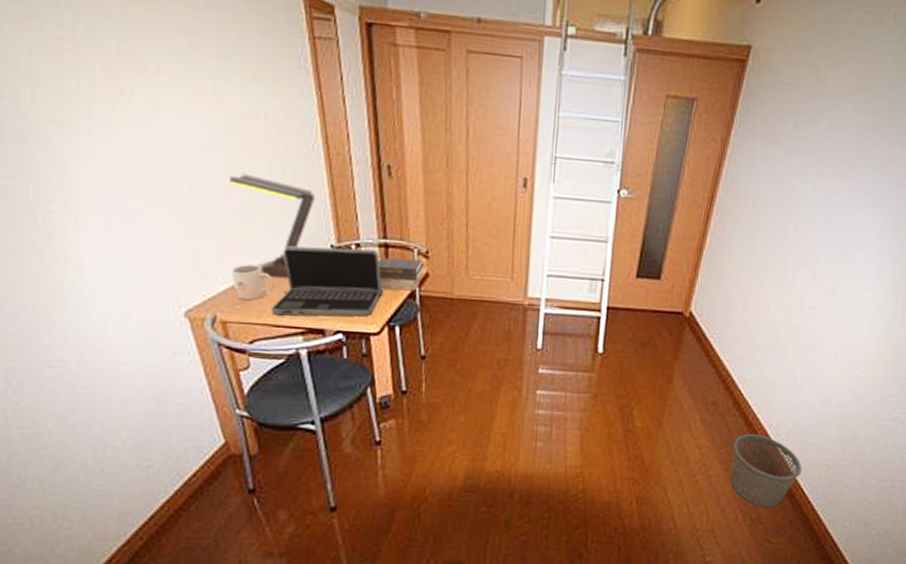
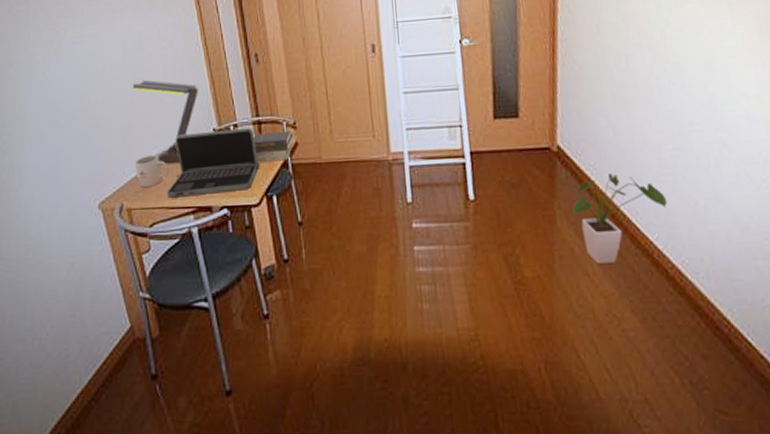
house plant: none [680,336,773,421] -> present [554,170,668,264]
basket: present [730,434,802,507] -> none [643,275,740,367]

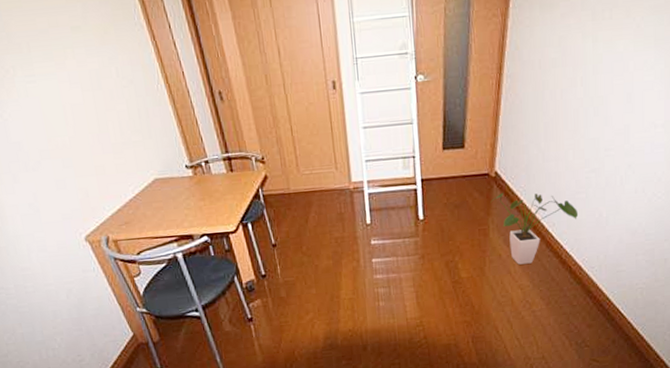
desk lamp: present [132,79,199,164] -> none [98,119,167,199]
mug: present [134,154,169,188] -> none [113,191,148,222]
laptop: present [167,128,260,198] -> none [149,164,234,229]
books: present [253,131,295,162] -> none [225,165,264,195]

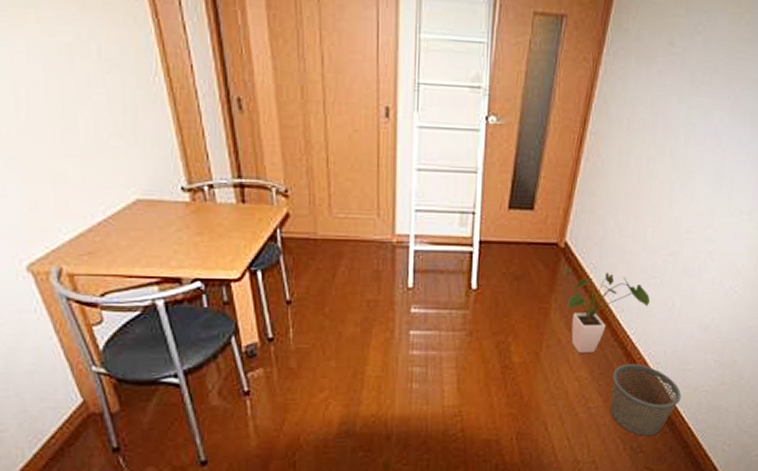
basket: none [551,269,618,332] -> present [610,364,682,436]

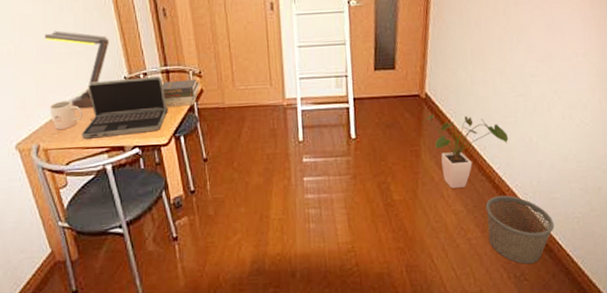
desk lamp: none [62,112,161,225] -> present [44,30,110,109]
mug: none [74,211,123,251] -> present [49,100,83,130]
laptop: none [122,190,242,265] -> present [82,76,169,139]
books: none [234,198,285,233] -> present [162,79,200,107]

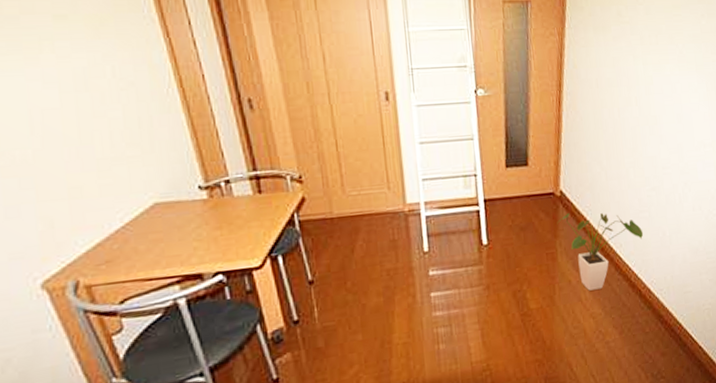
desk lamp: present [44,30,110,109] -> none [78,128,177,230]
mug: present [49,100,83,130] -> none [91,219,141,260]
laptop: present [82,76,169,139] -> none [141,184,261,269]
books: present [162,79,200,107] -> none [251,185,301,221]
basket: present [485,195,555,264] -> none [623,293,688,362]

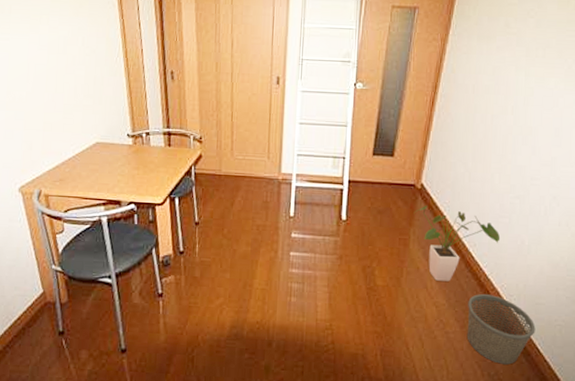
basket: none [623,293,688,362] -> present [467,294,536,365]

